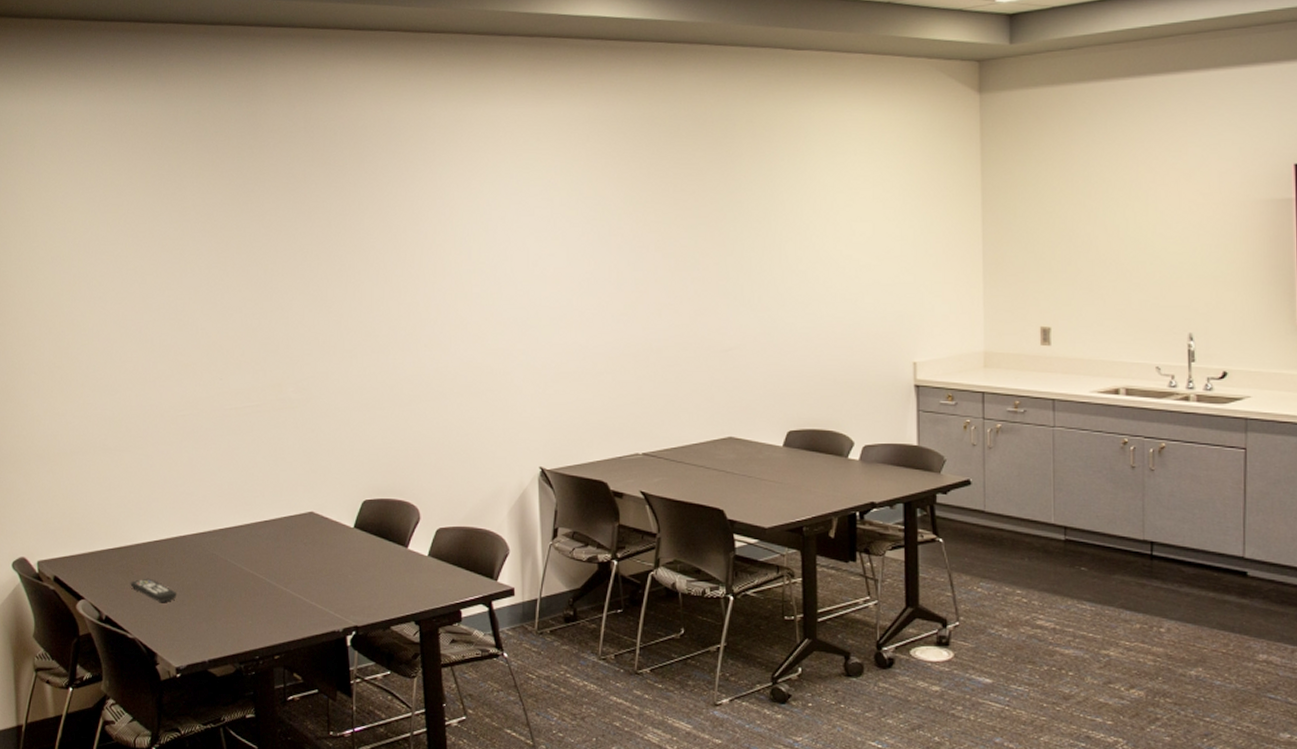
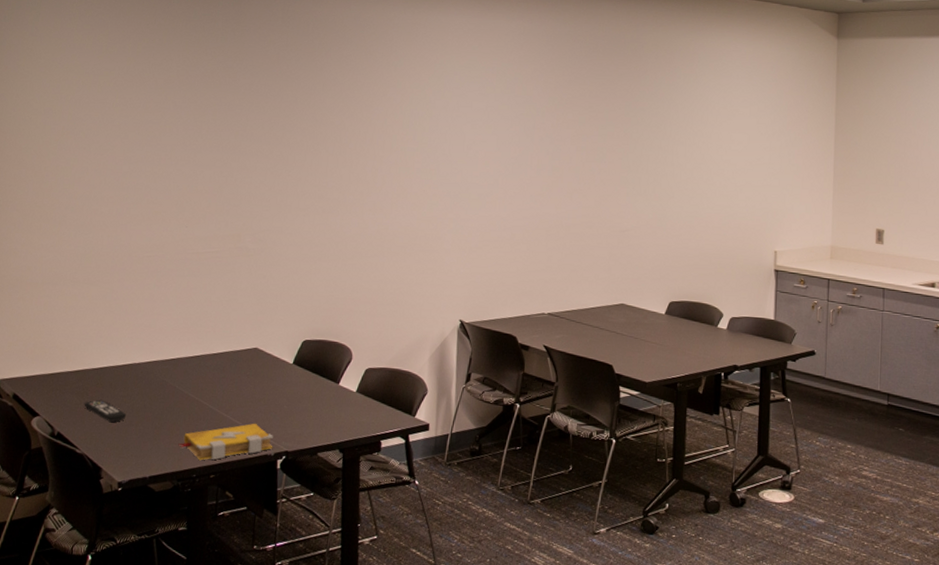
spell book: none [236,596,341,641] -> present [178,423,273,461]

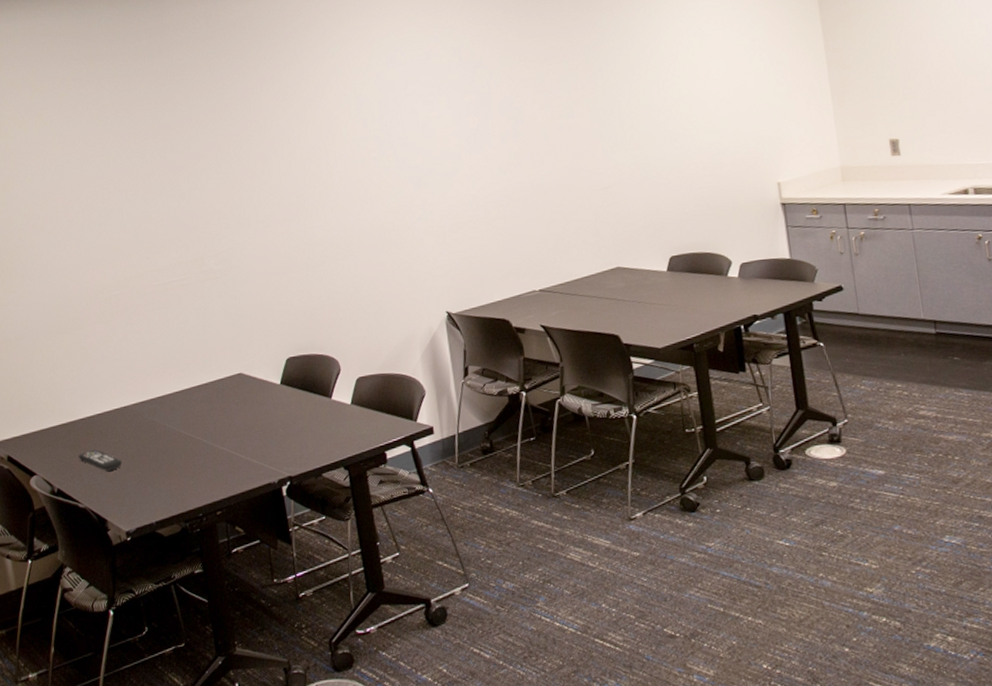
spell book: present [178,423,273,461] -> none [179,451,276,499]

